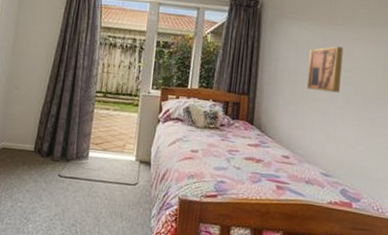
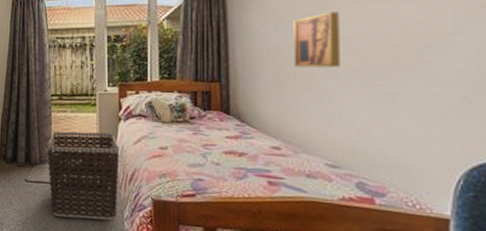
clothes hamper: none [82,128,156,218] -> present [48,131,120,221]

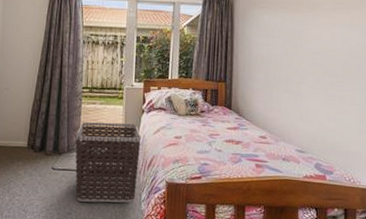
wall art: present [293,11,340,67] -> none [279,31,311,75]

